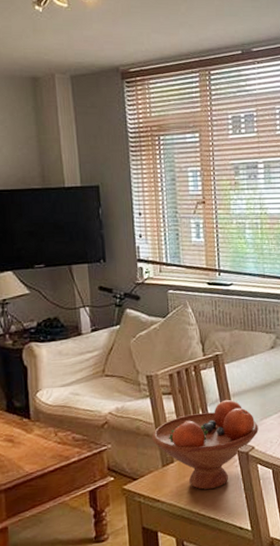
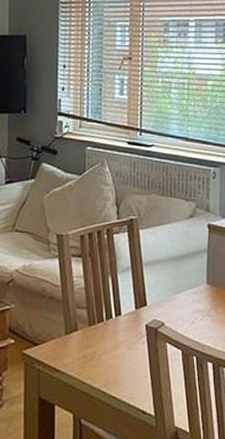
fruit bowl: present [152,399,259,490] -> none [57,268,170,364]

